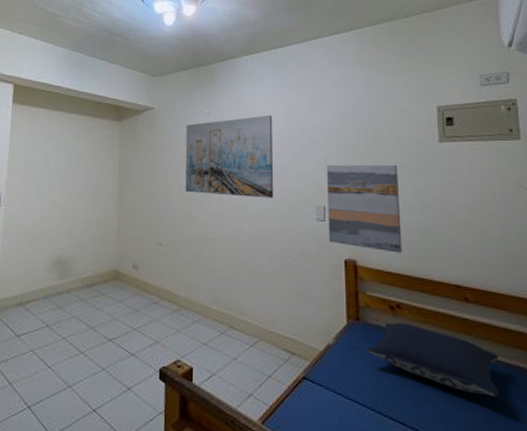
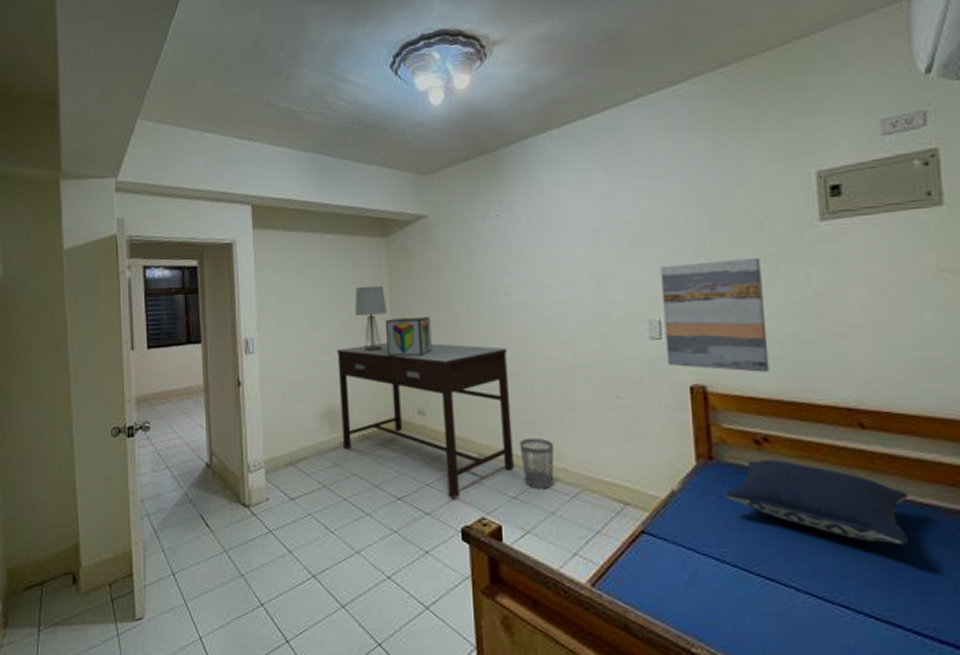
desk: none [67,206,208,342] -> present [337,342,514,499]
lamp: none [89,158,116,213] -> present [355,285,387,352]
decorative cube: none [112,187,150,220] -> present [384,317,432,357]
wall art: present [185,114,274,198] -> none [470,208,591,318]
wastebasket: none [212,293,239,338] -> present [519,437,555,490]

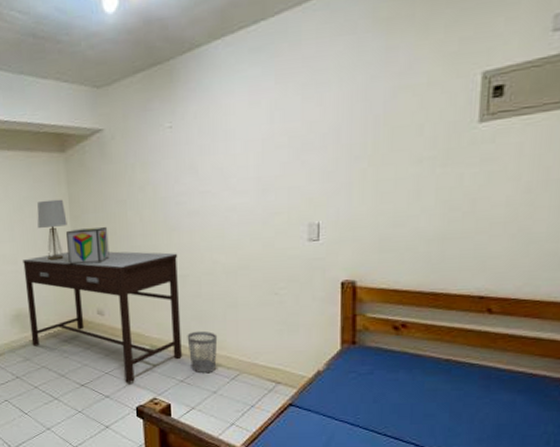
wall art: present [659,257,770,373] -> none [322,160,418,268]
pillow: present [724,460,910,546] -> none [363,342,521,408]

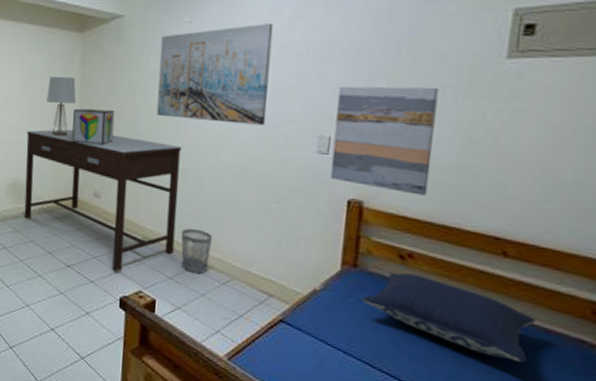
wall art: none [144,117,256,227] -> present [156,22,274,126]
wall art: none [322,160,418,268] -> present [330,86,439,196]
pillow: none [363,342,521,408] -> present [361,273,536,363]

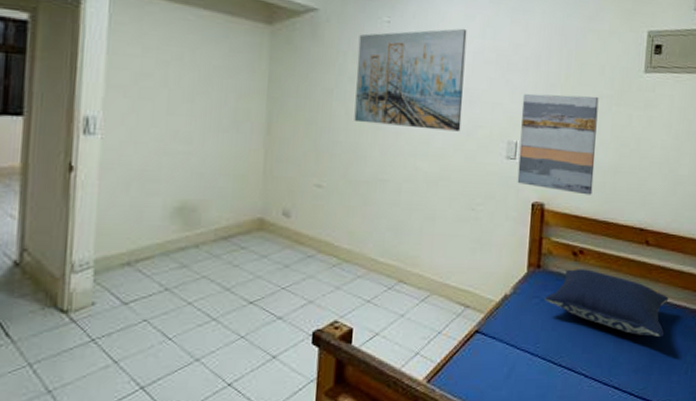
desk: present [24,129,182,272] -> none [194,137,381,302]
lamp: present [47,76,76,137] -> none [226,73,263,146]
decorative cube: present [72,108,115,146] -> none [257,112,309,156]
wastebasket: present [181,228,213,274] -> none [379,243,412,293]

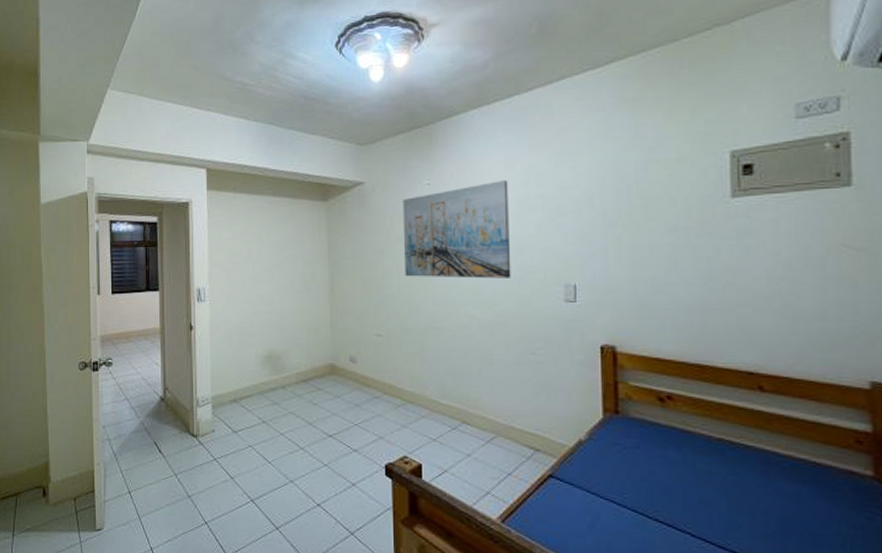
wall art: present [517,93,599,195] -> none [577,229,676,336]
pillow: present [544,269,669,338] -> none [628,416,803,501]

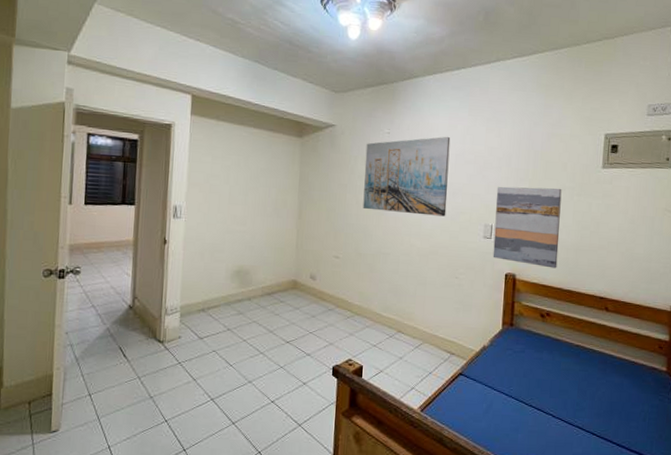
wall art: none [577,229,676,336] -> present [492,186,562,269]

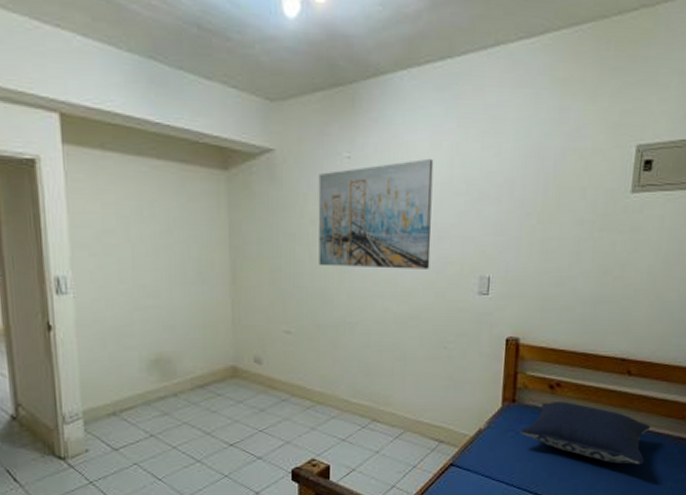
wall art: present [492,186,562,269] -> none [490,222,579,327]
pillow: none [517,328,627,389] -> present [520,401,651,465]

